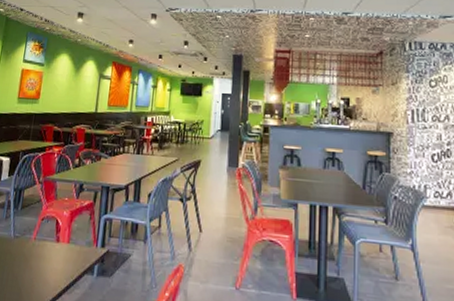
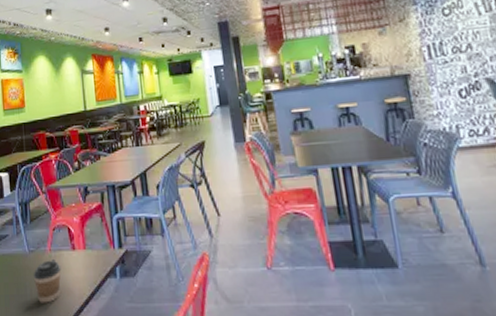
coffee cup: none [13,247,42,290] -> present [33,258,61,303]

